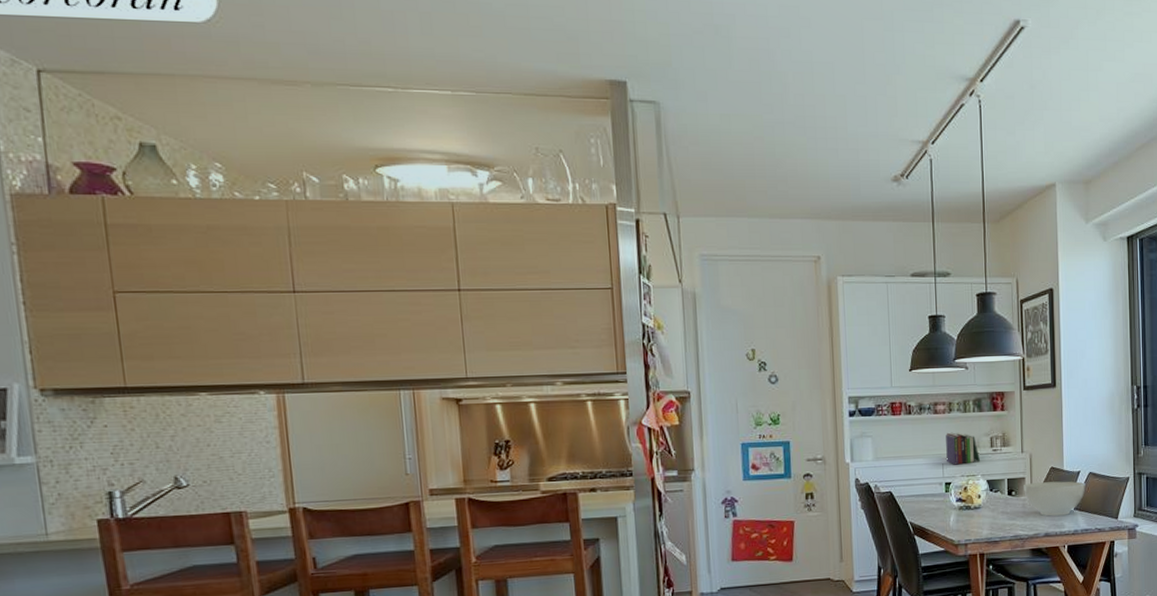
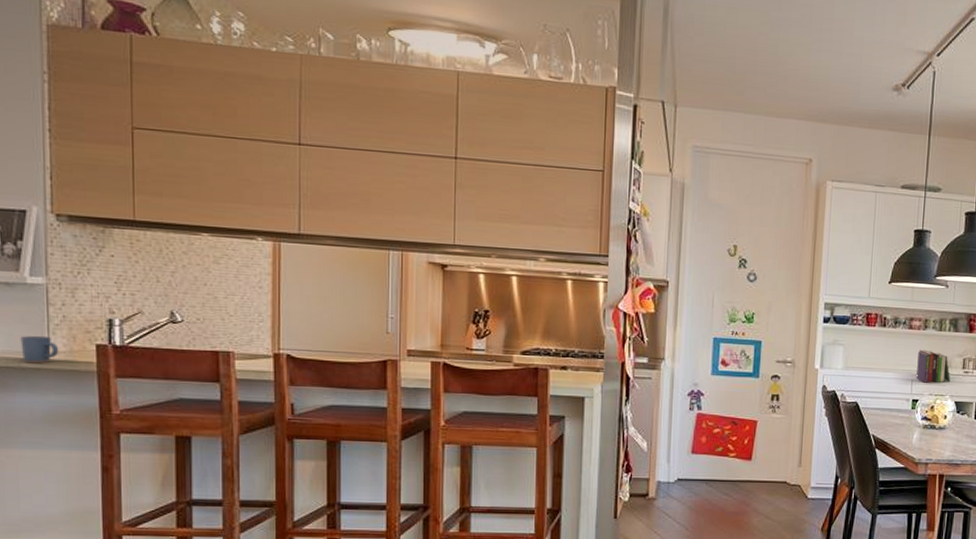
mug: none [14,516,58,547] -> present [20,335,59,364]

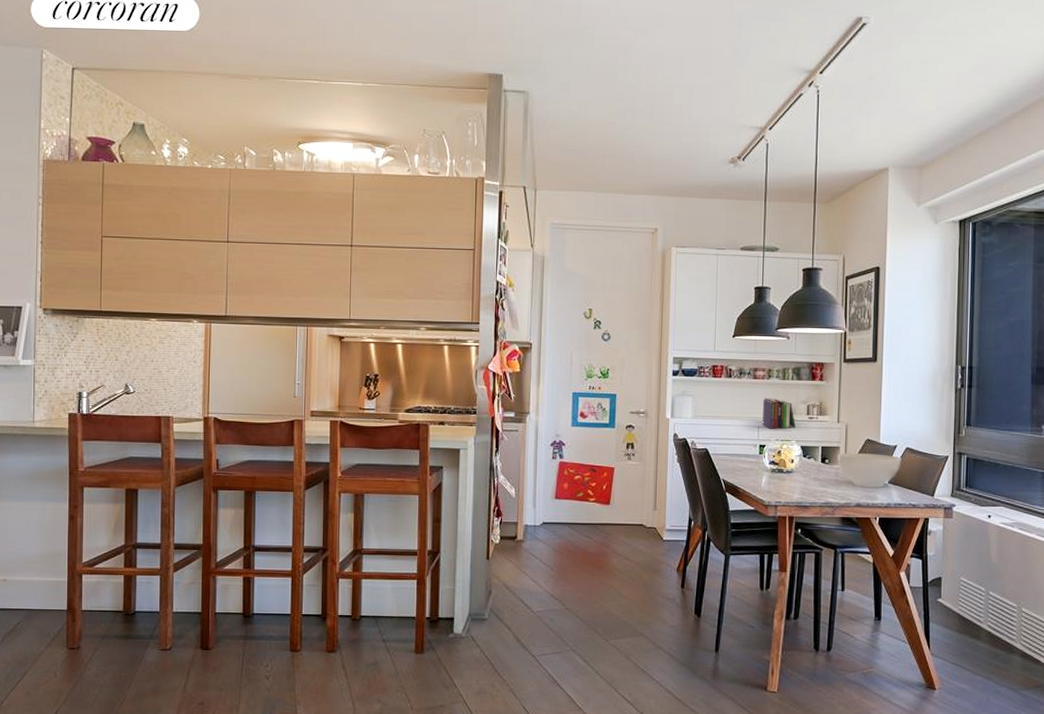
mug: present [20,335,59,364] -> none [13,407,41,430]

